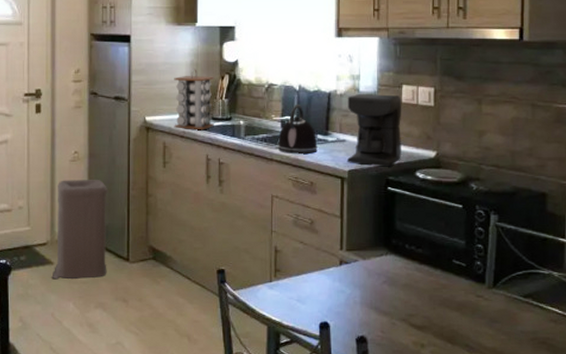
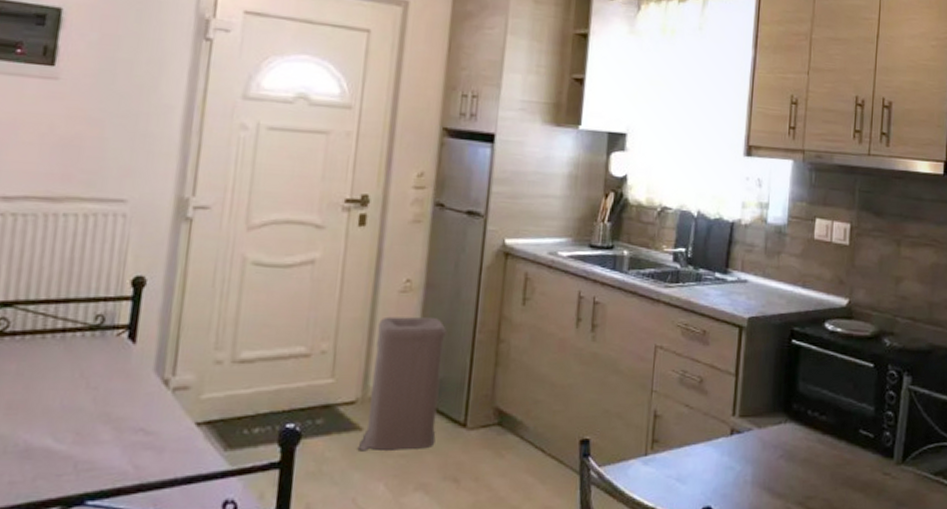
spice rack: present [174,68,214,130] -> none [540,181,596,260]
kettle: present [277,104,318,155] -> none [666,233,714,297]
coffee maker: present [346,93,402,167] -> none [747,225,814,316]

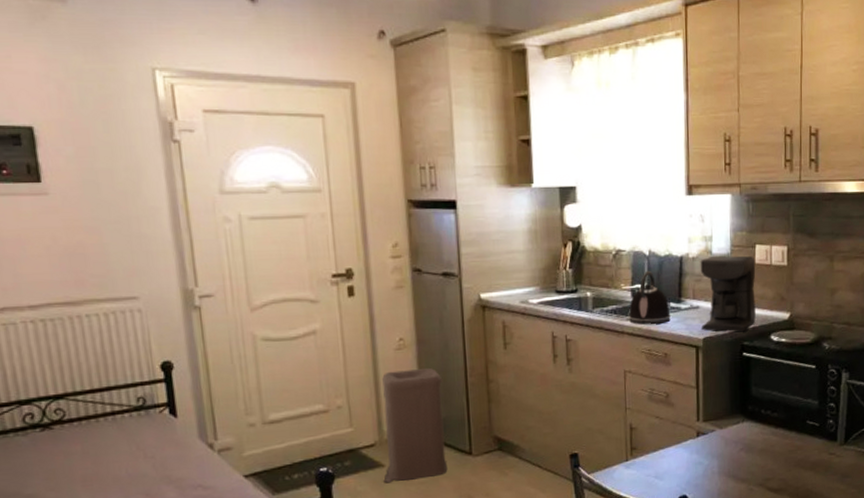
kettle: none [666,233,714,297] -> present [628,270,671,326]
coffee maker: none [747,225,814,316] -> present [700,255,756,332]

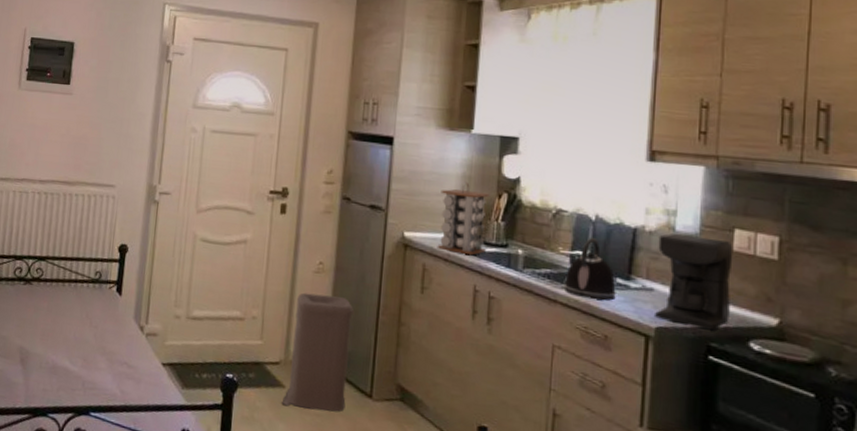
spice rack: none [510,235,559,307] -> present [437,181,490,256]

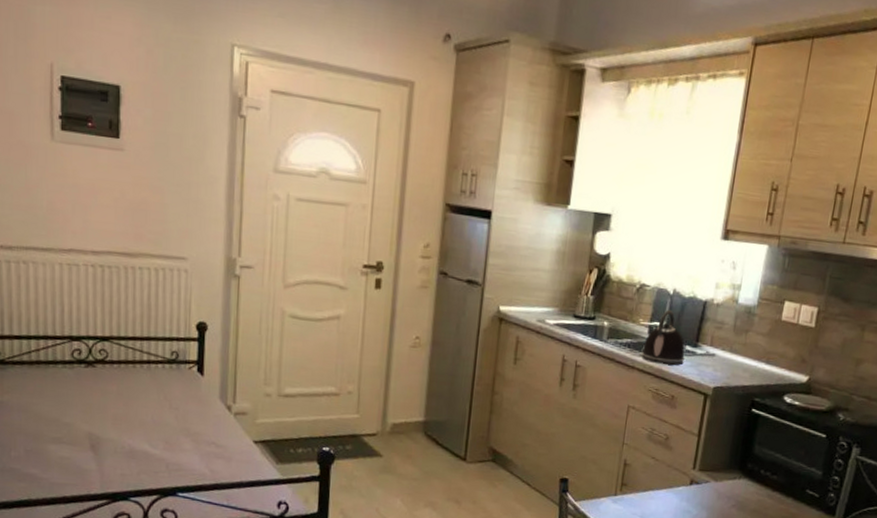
laundry basket: present [281,292,353,412] -> none [379,367,449,475]
spice rack: present [437,181,490,256] -> none [530,256,581,328]
coffee maker: present [653,233,734,331] -> none [713,305,782,388]

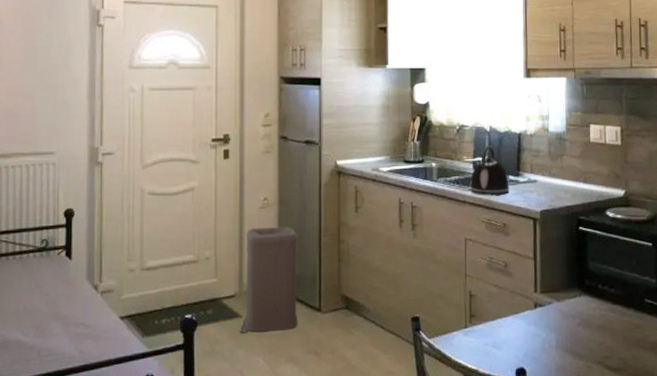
laundry basket: none [379,367,449,475] -> present [240,226,298,334]

